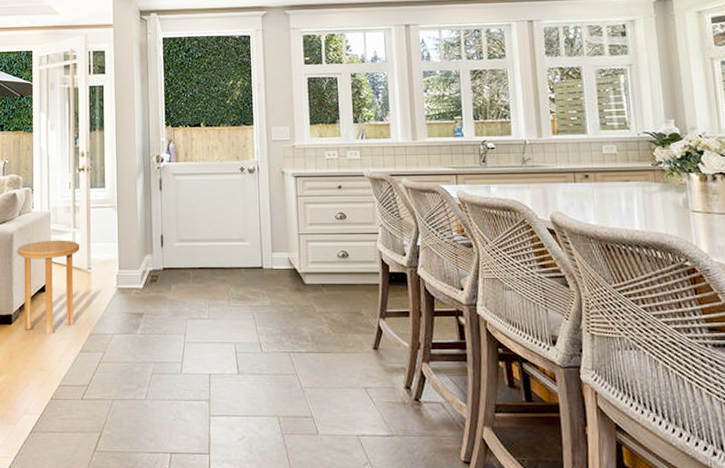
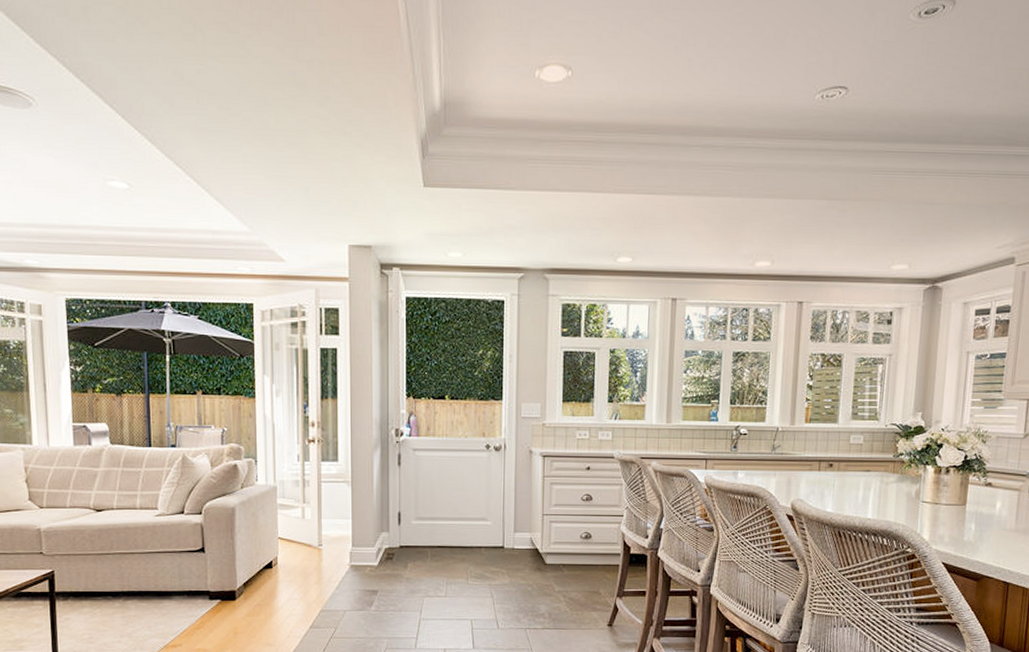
side table: present [17,240,80,335] -> none [239,515,310,611]

